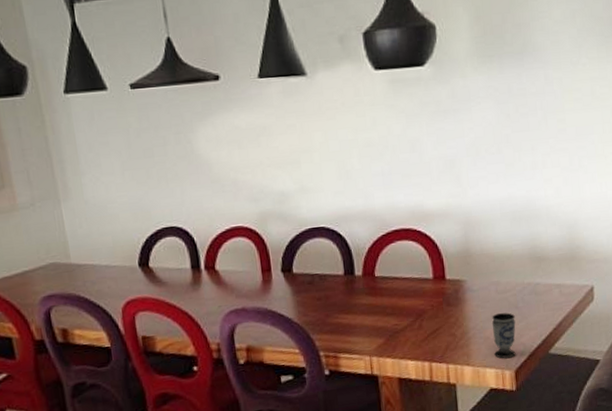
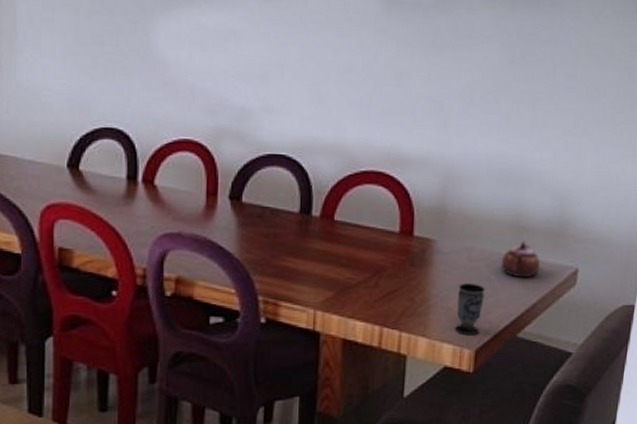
teapot: none [525,269,560,302] -> present [500,241,541,278]

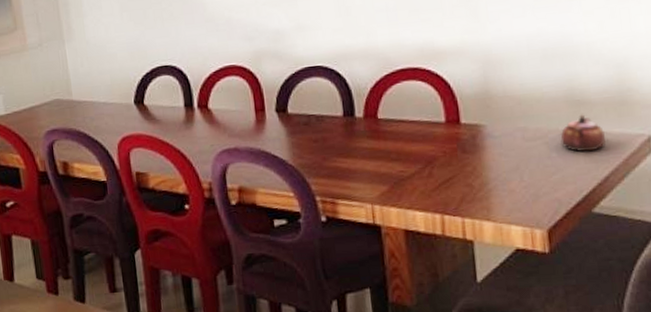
cup: present [455,284,485,334] -> none [517,163,549,215]

